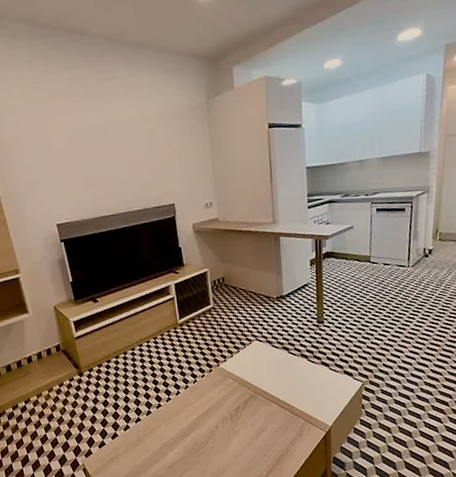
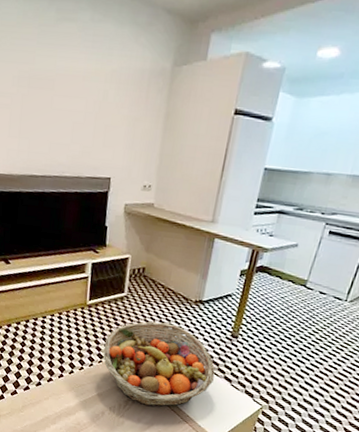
fruit basket: none [203,324,312,410] -> present [103,321,215,407]

